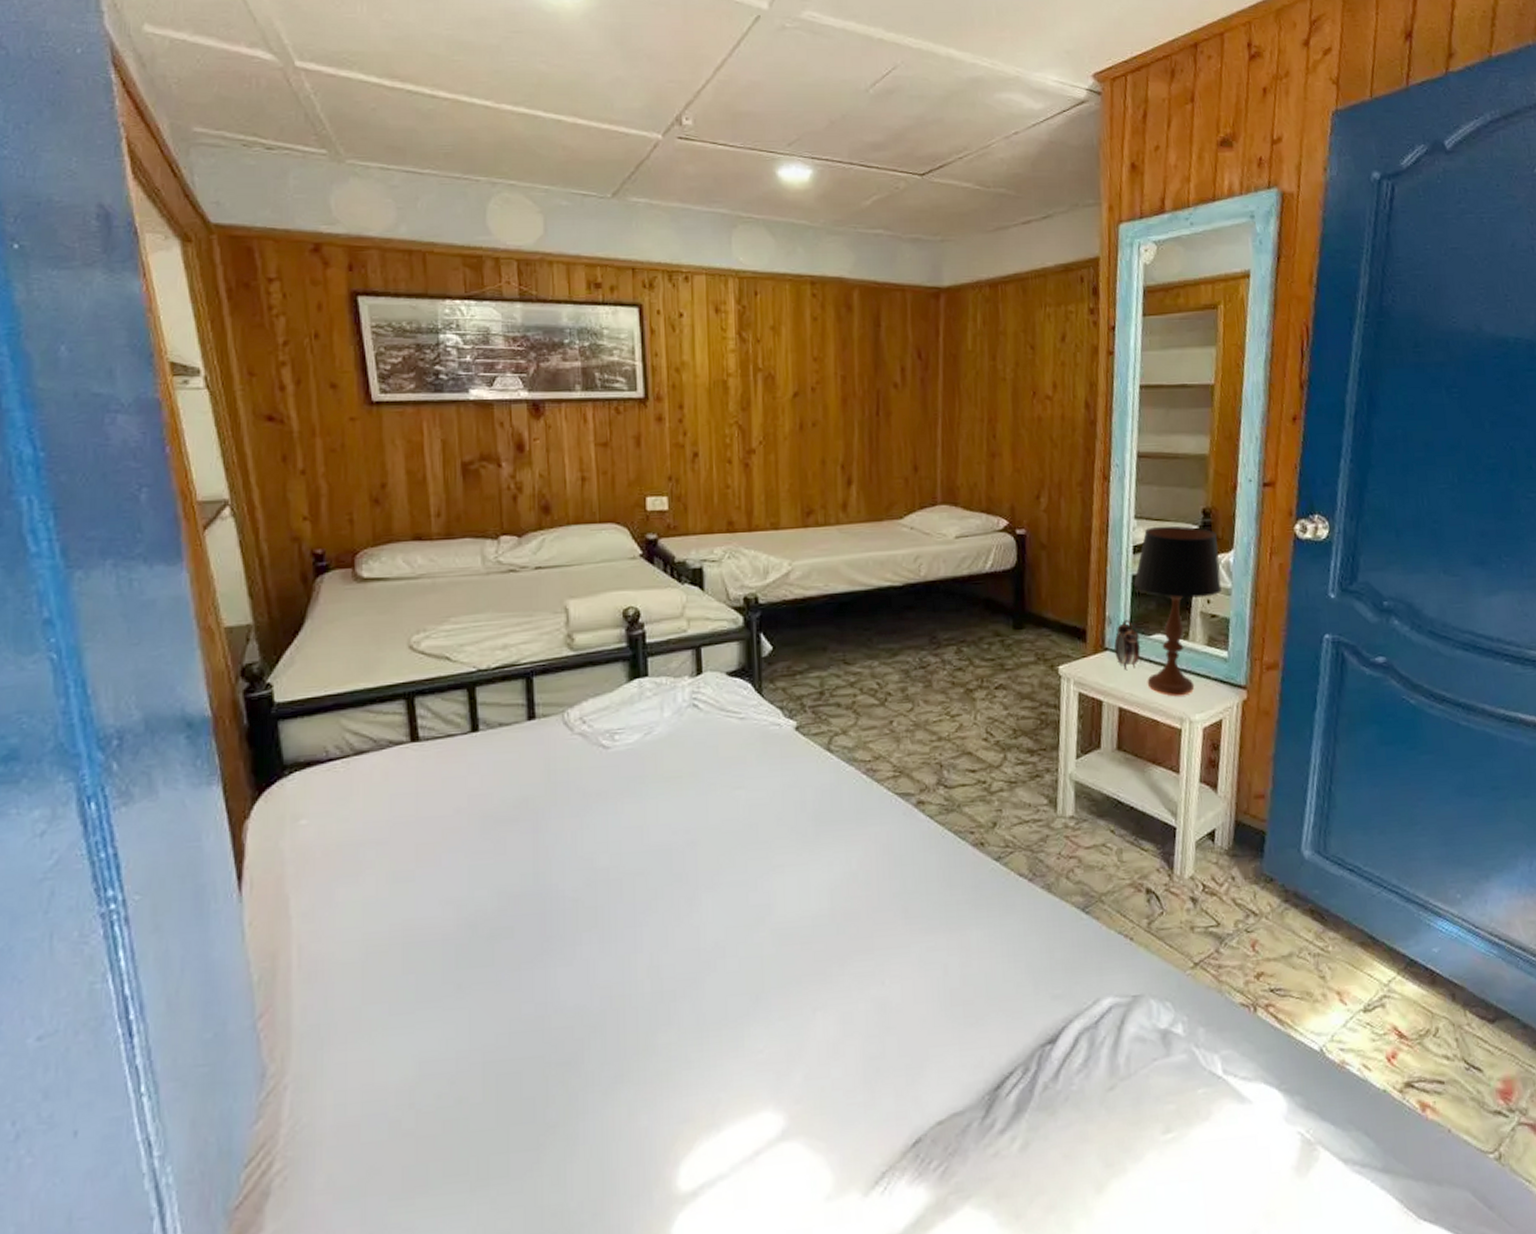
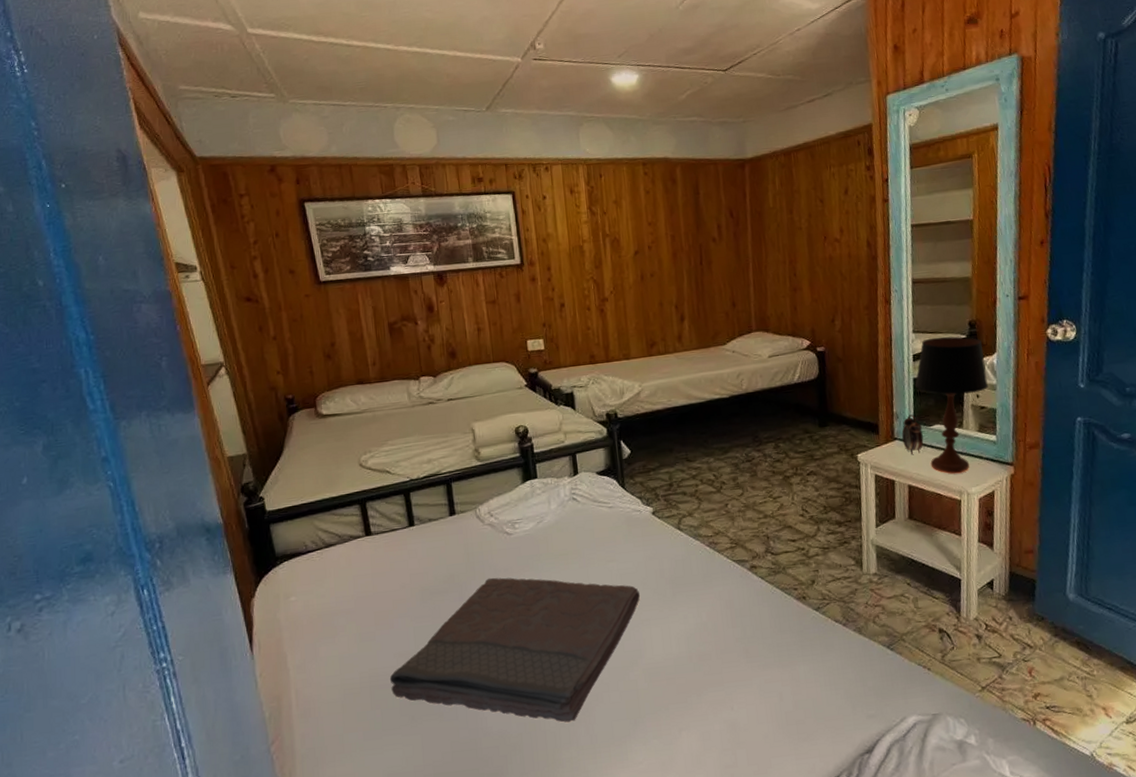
towel: none [430,803,774,997] -> present [389,577,641,723]

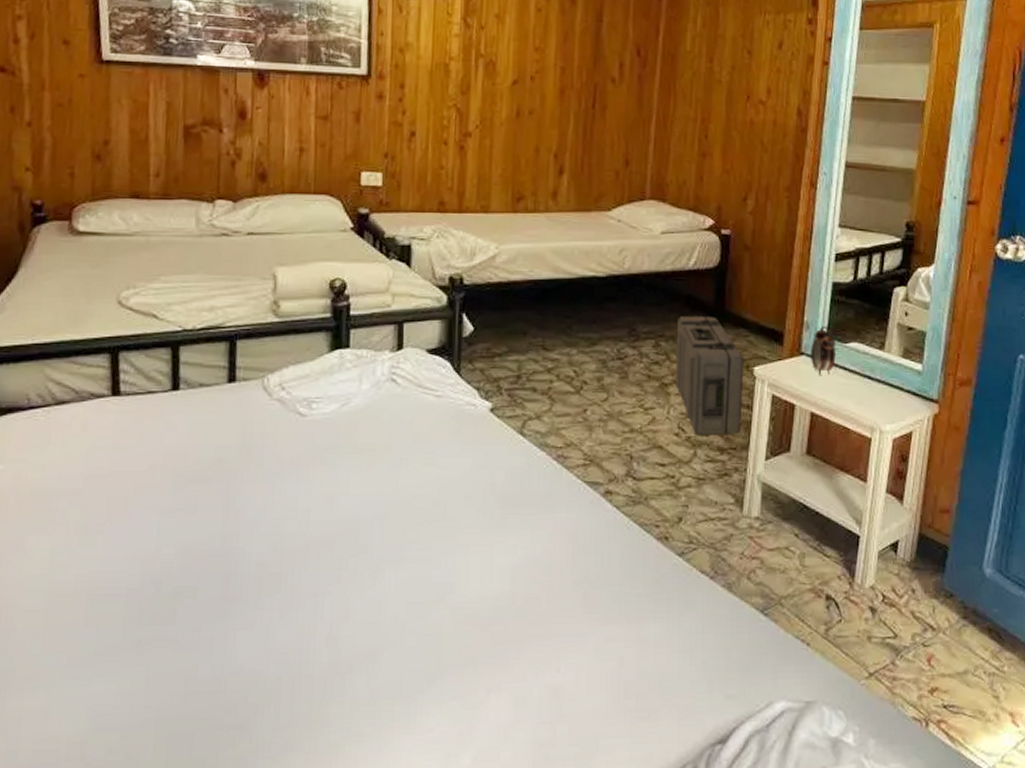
towel: present [389,577,641,723] -> none [115,469,461,668]
suitcase: none [791,418,853,515] -> present [675,316,744,436]
table lamp: present [914,336,988,474] -> none [833,236,920,404]

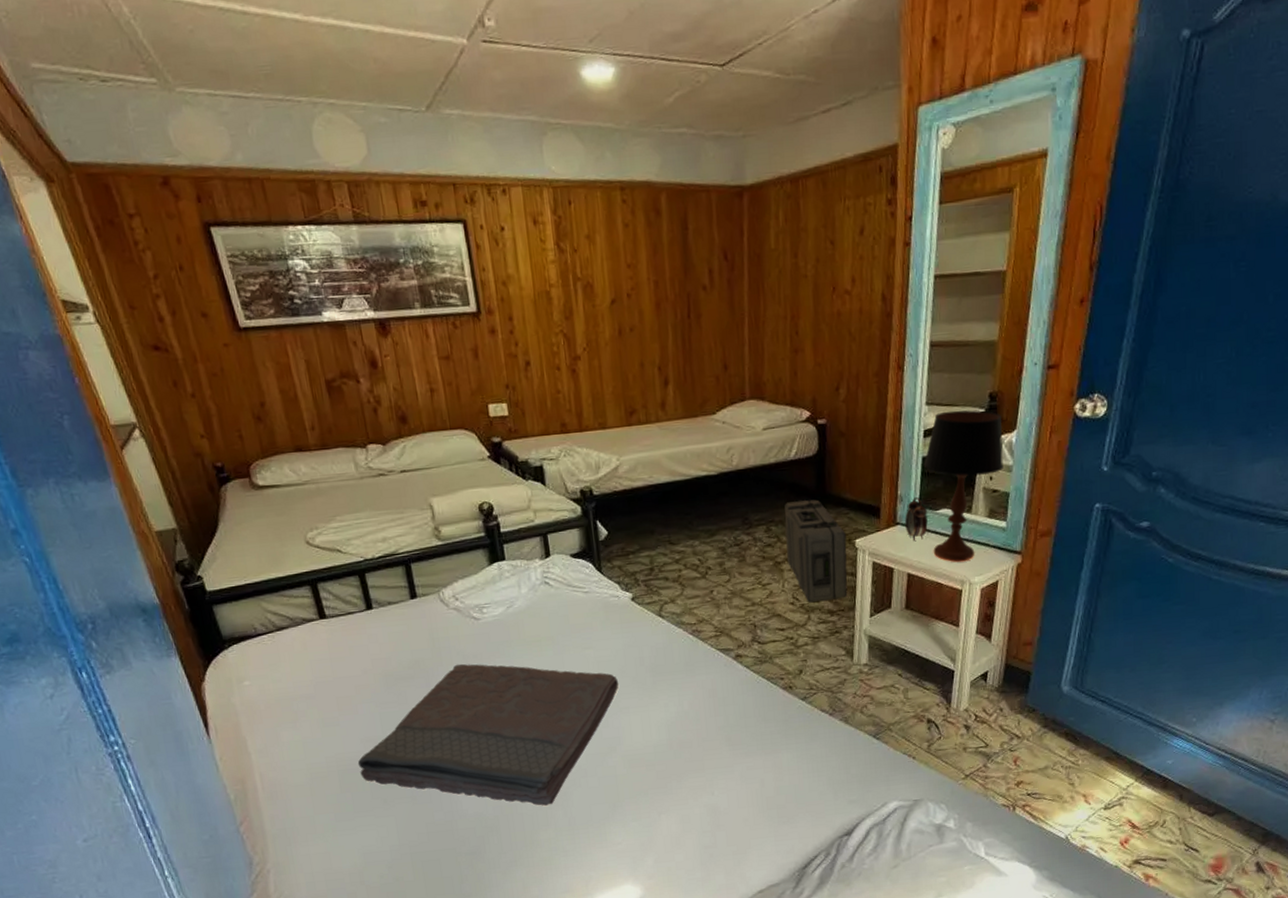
towel: none [115,469,461,668] -> present [357,663,619,806]
table lamp: none [833,236,920,404] -> present [923,410,1003,562]

